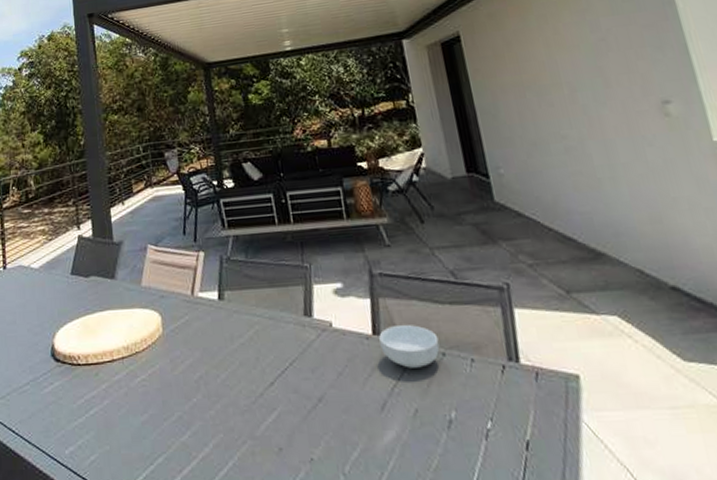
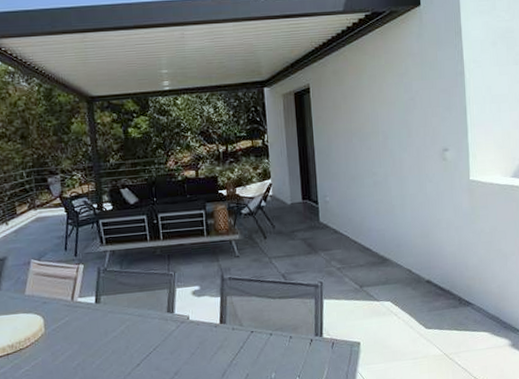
cereal bowl: present [379,324,440,368] -> none [225,315,269,346]

